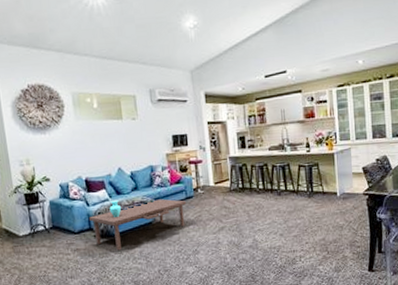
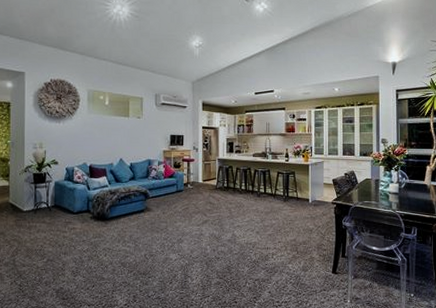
coffee table: present [89,199,187,251] -> none [89,187,177,233]

